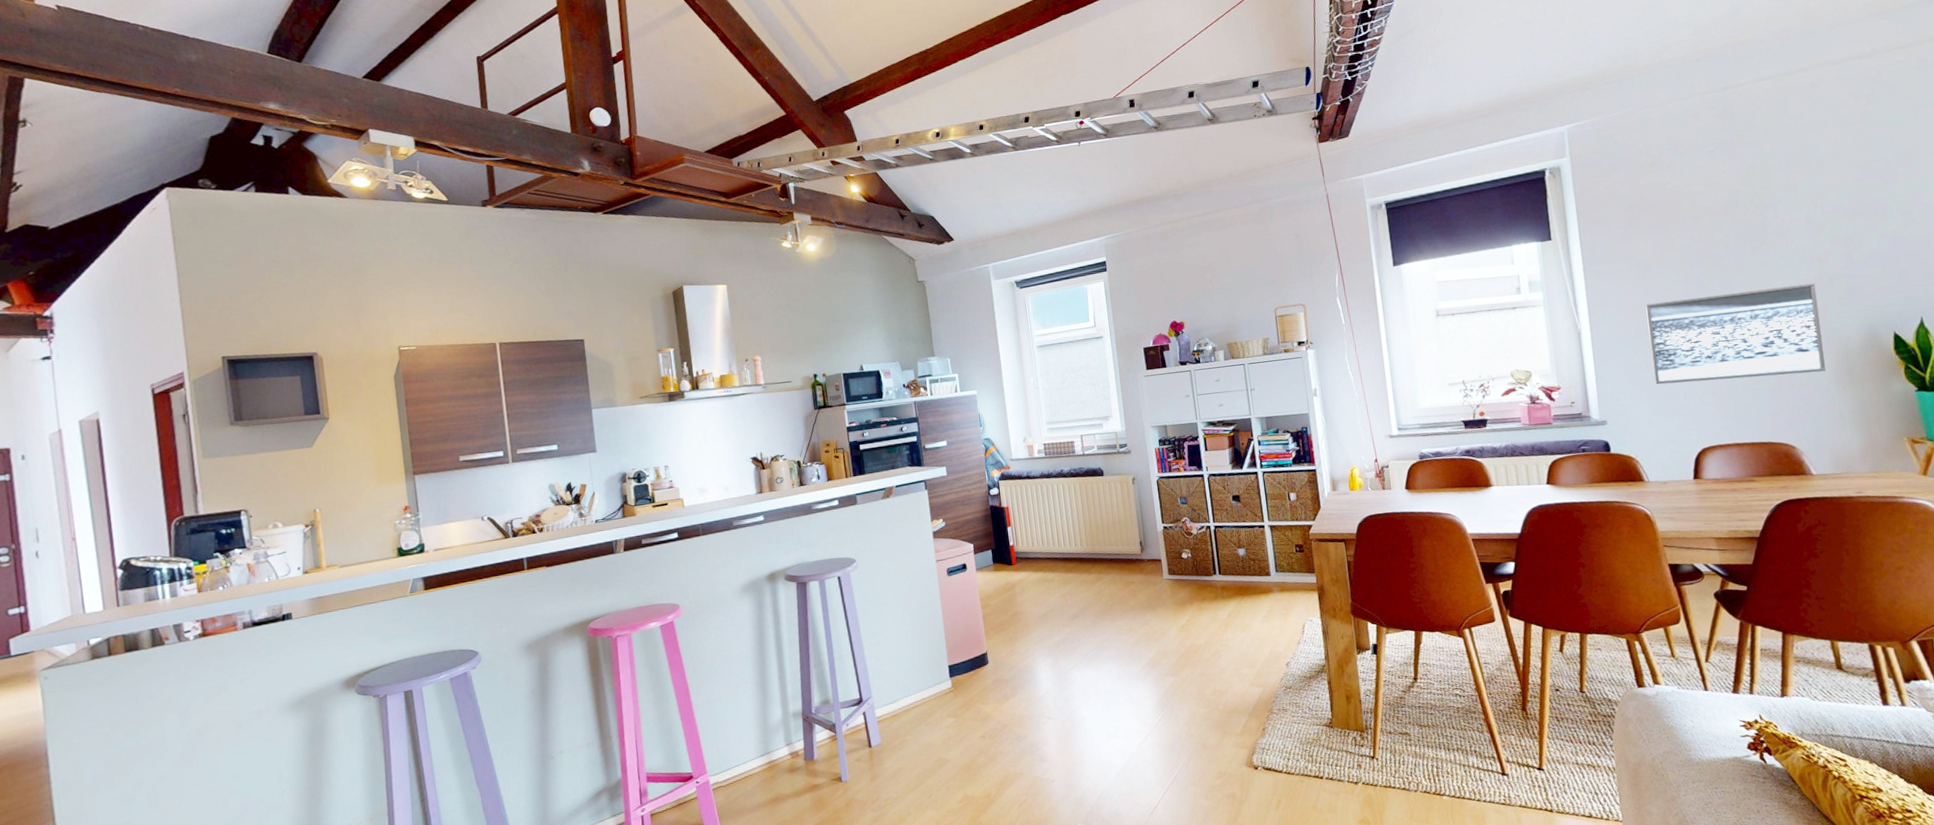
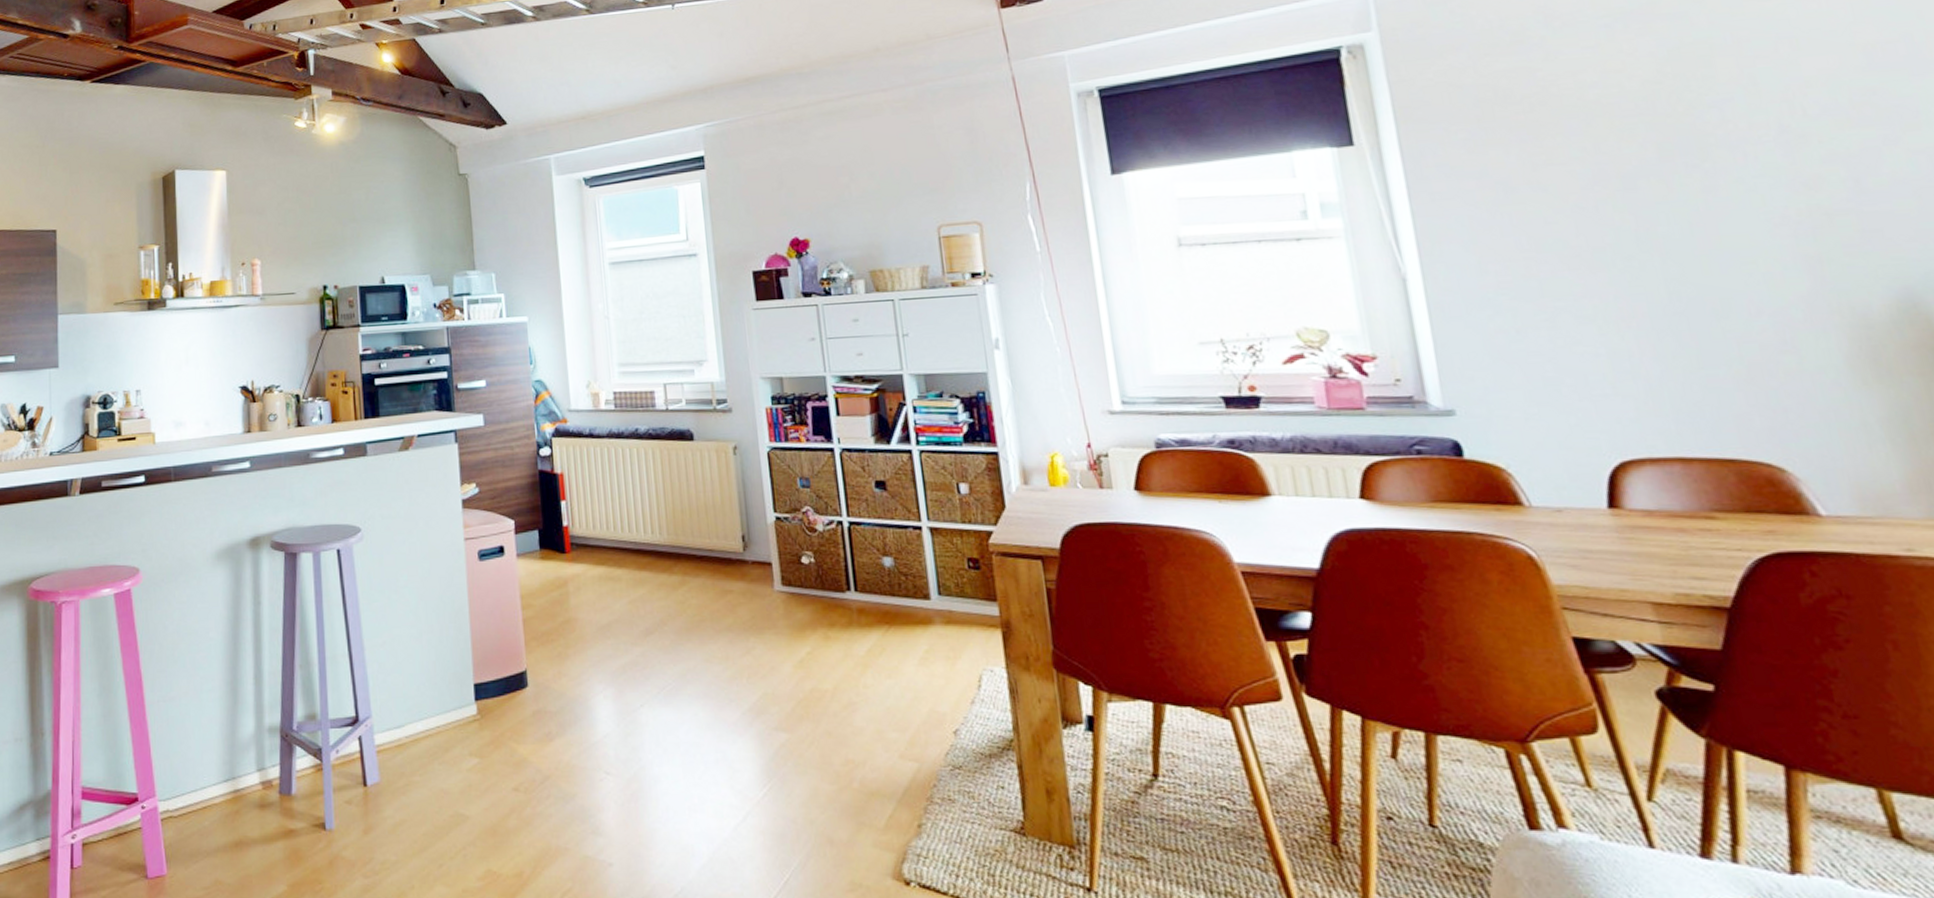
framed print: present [1645,283,1826,385] -> none [1511,221,1832,361]

